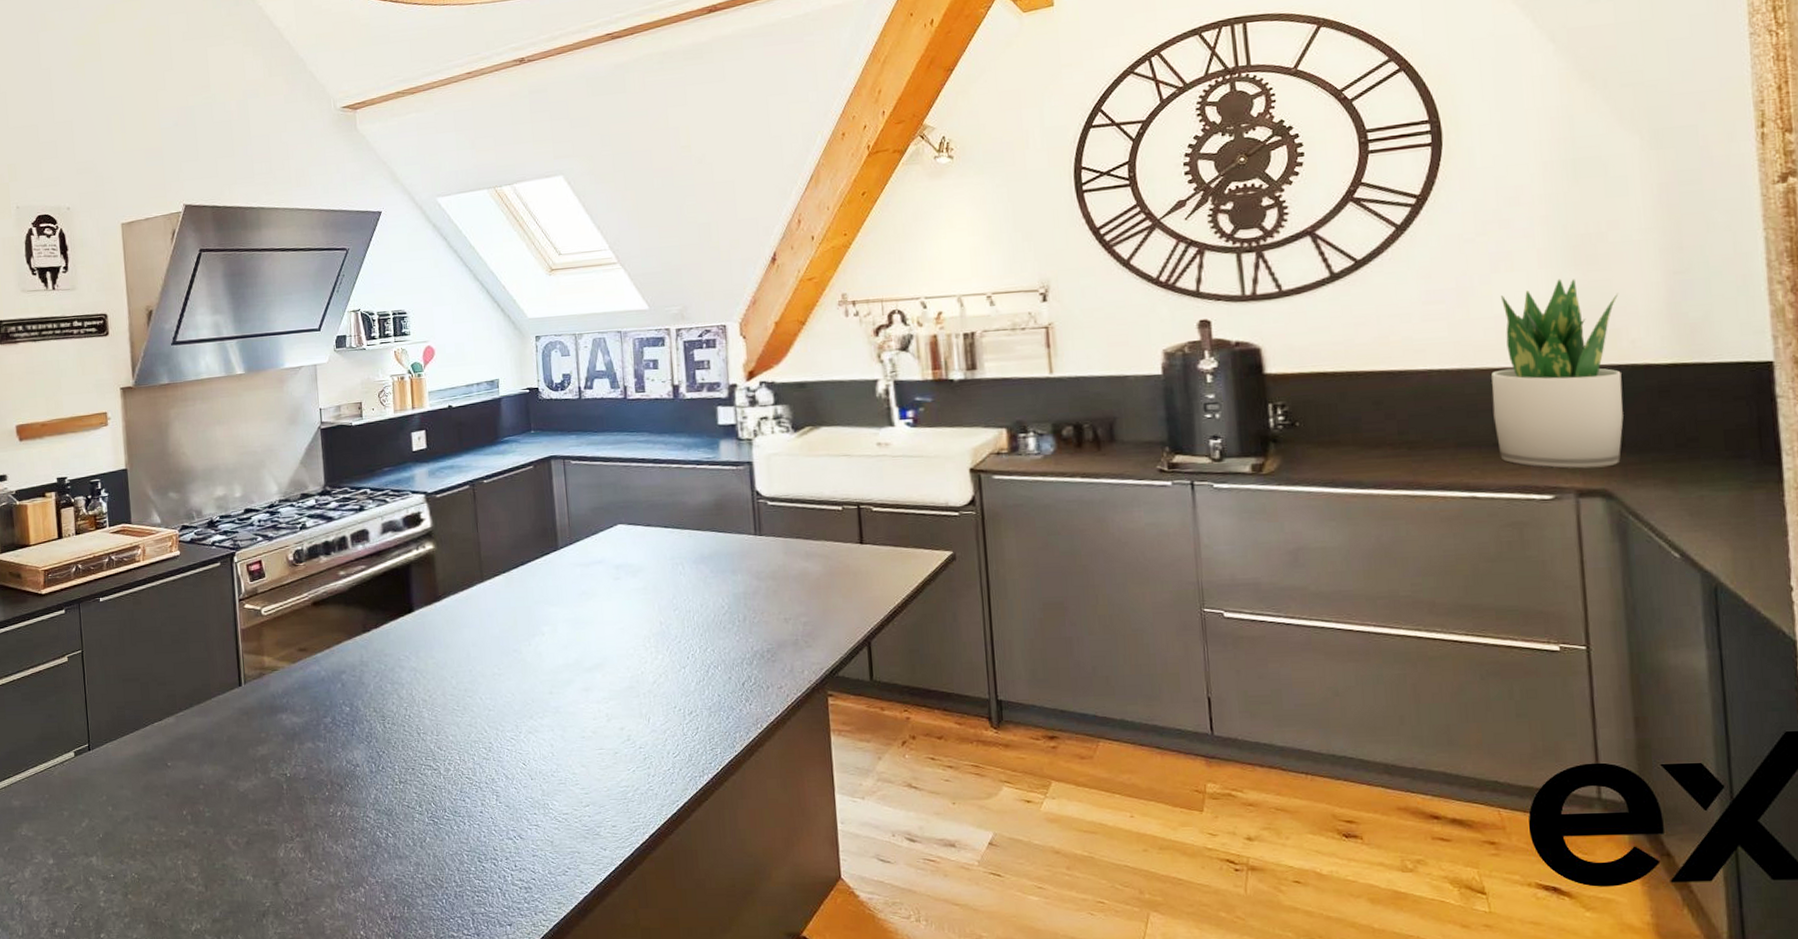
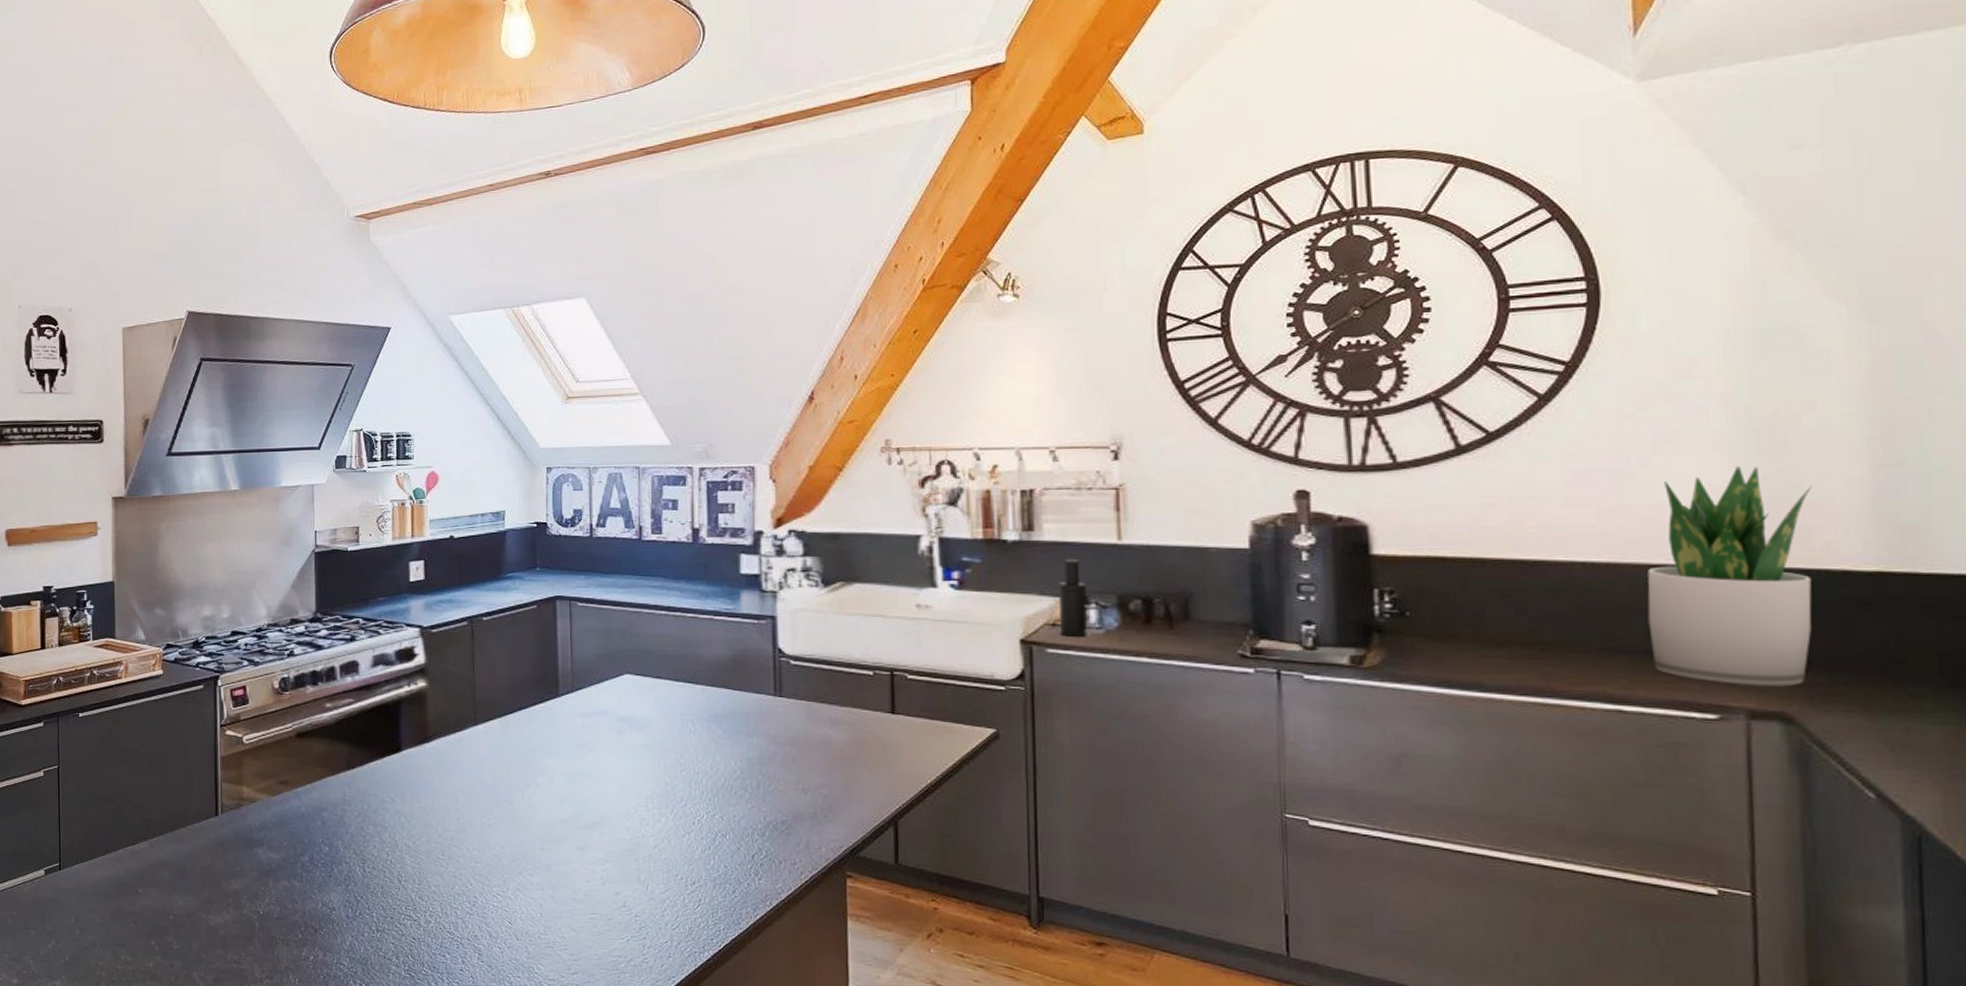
soap dispenser: none [1001,393,1027,464] -> present [1058,559,1087,637]

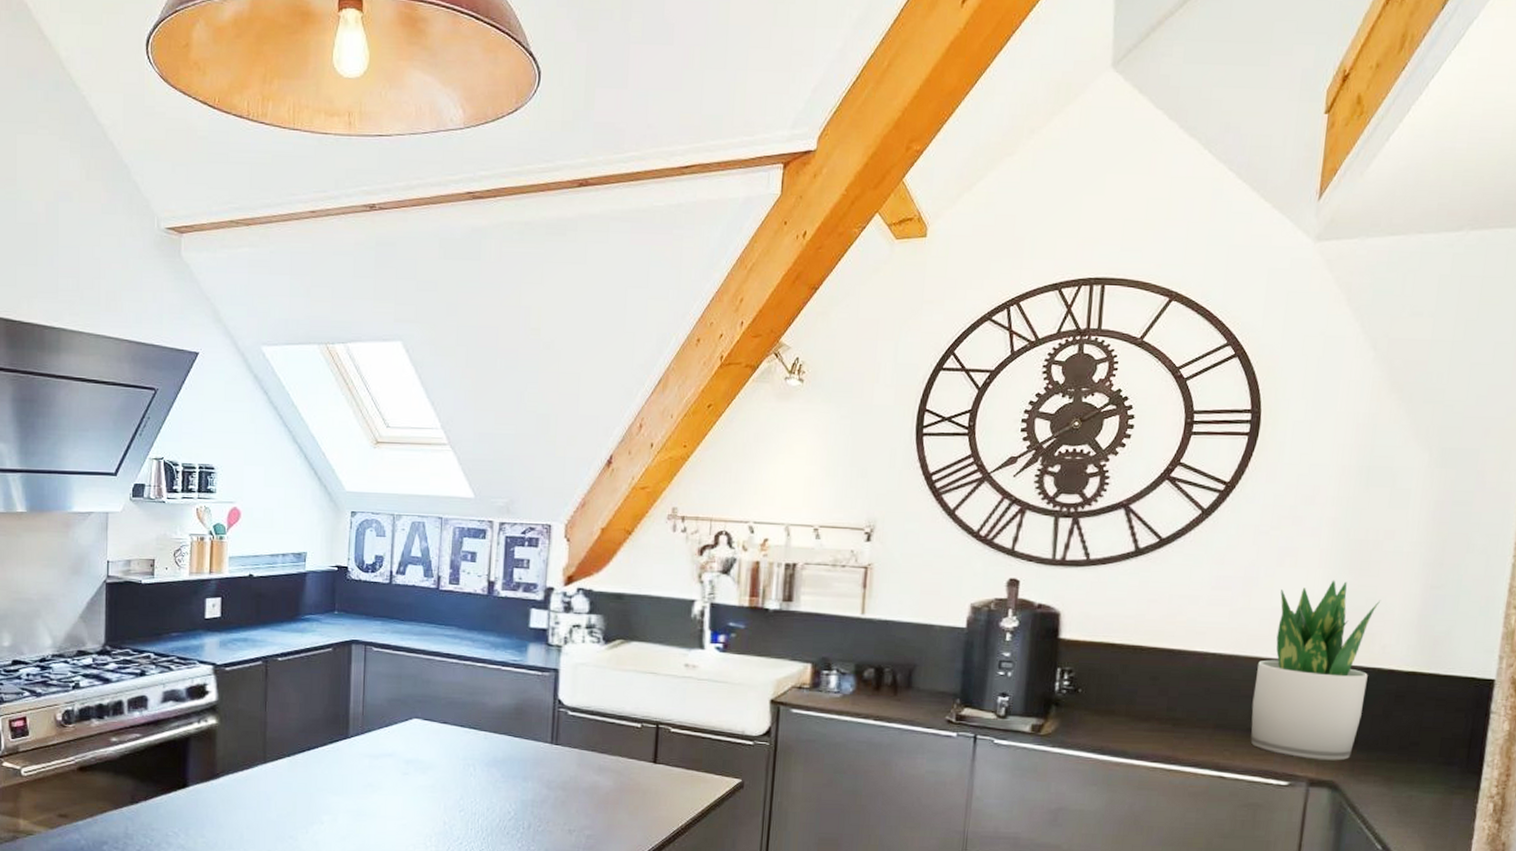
soap dispenser: present [1058,559,1087,637] -> none [804,629,831,700]

